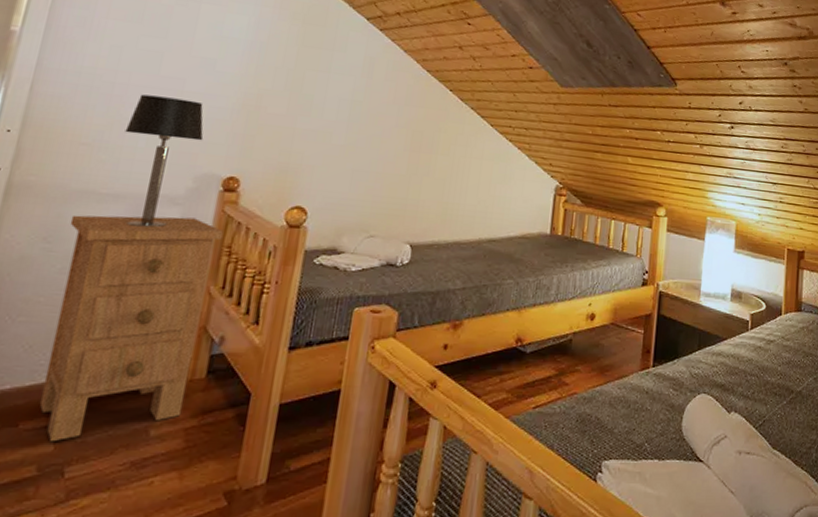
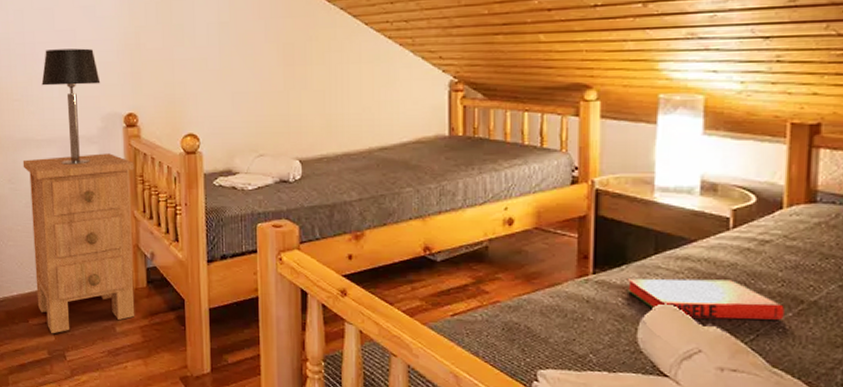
hardback book: none [676,371,782,408] -> present [626,278,785,320]

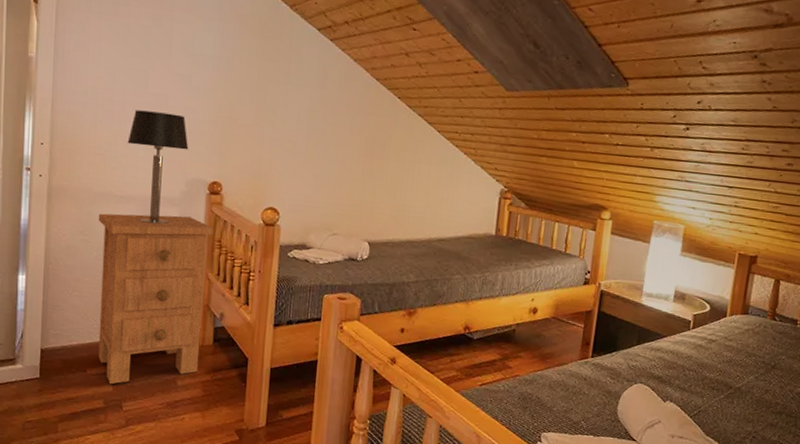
hardback book: present [626,278,785,320] -> none [614,363,719,400]

